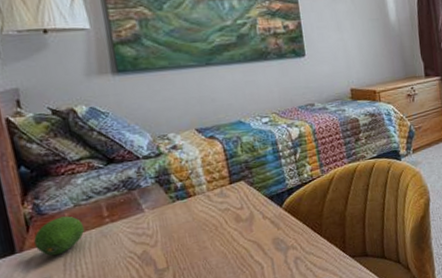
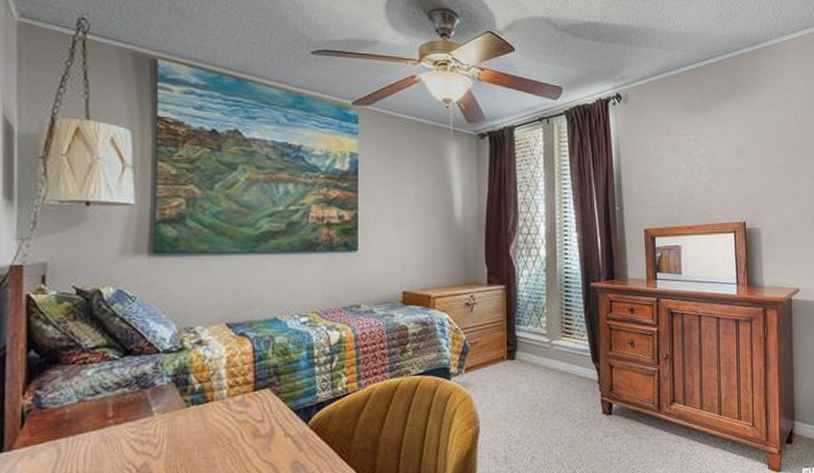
fruit: present [34,216,85,256] -> none [26,412,84,459]

